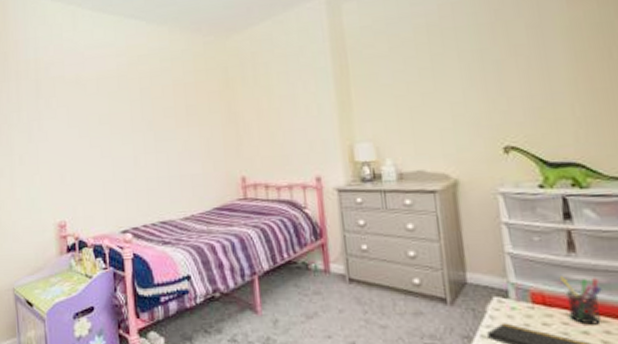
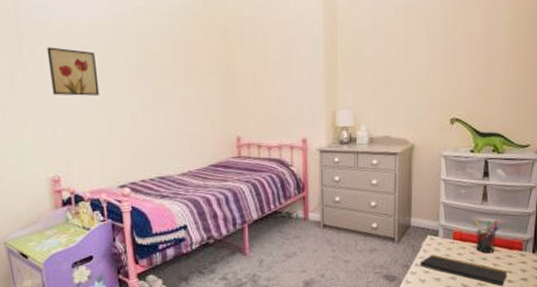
wall art: none [60,98,105,143] -> present [46,47,100,96]

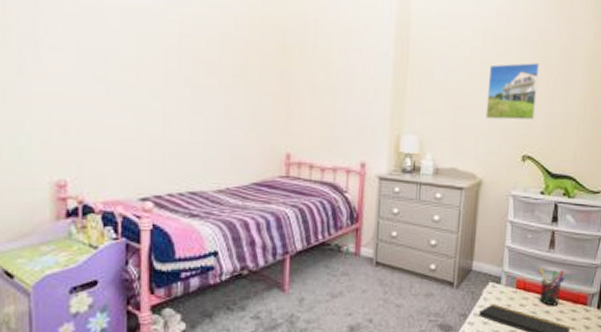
wall art: present [46,47,100,96] -> none [68,26,128,89]
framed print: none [413,30,461,88] -> present [485,62,540,120]

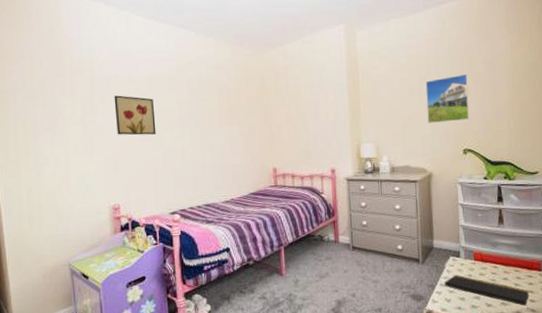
wall art: none [68,26,128,89] -> present [114,95,156,135]
pen holder: present [538,267,565,306] -> none [492,241,517,274]

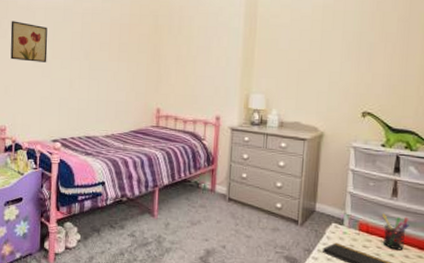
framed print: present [425,73,470,123] -> none [326,30,377,81]
pen holder: none [492,241,517,274] -> present [381,213,409,251]

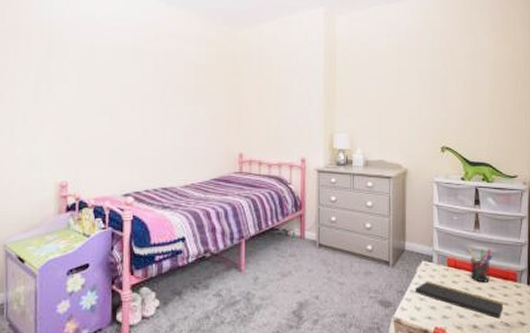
wall art: present [10,21,48,62] -> none [71,63,116,108]

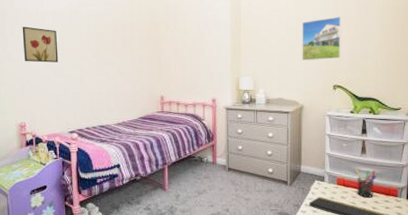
wall art: none [71,63,116,108] -> present [22,26,59,63]
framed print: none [405,68,449,117] -> present [302,16,341,60]

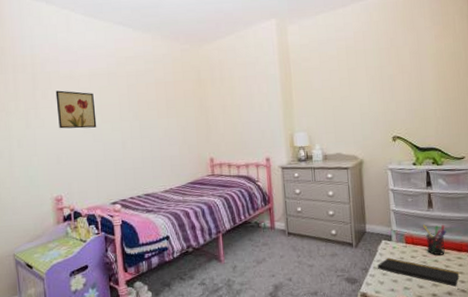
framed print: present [302,16,341,60] -> none [354,64,398,112]

